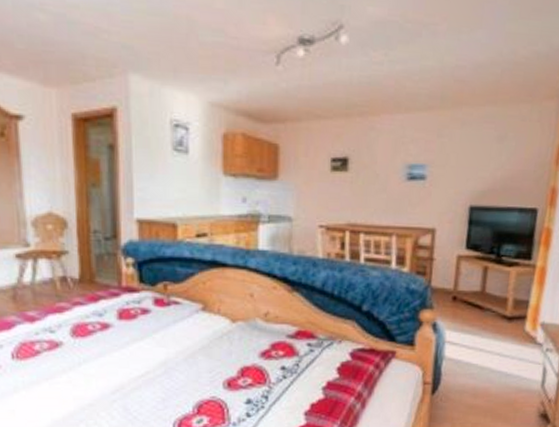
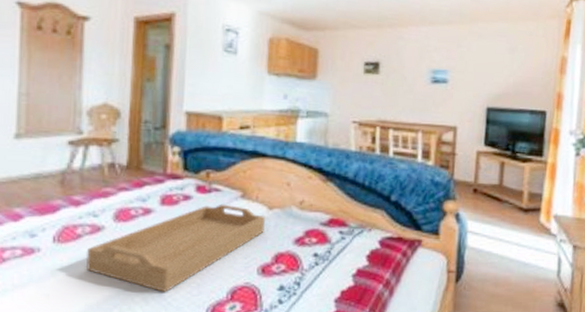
serving tray: none [46,317,228,408] -> present [85,203,265,293]

